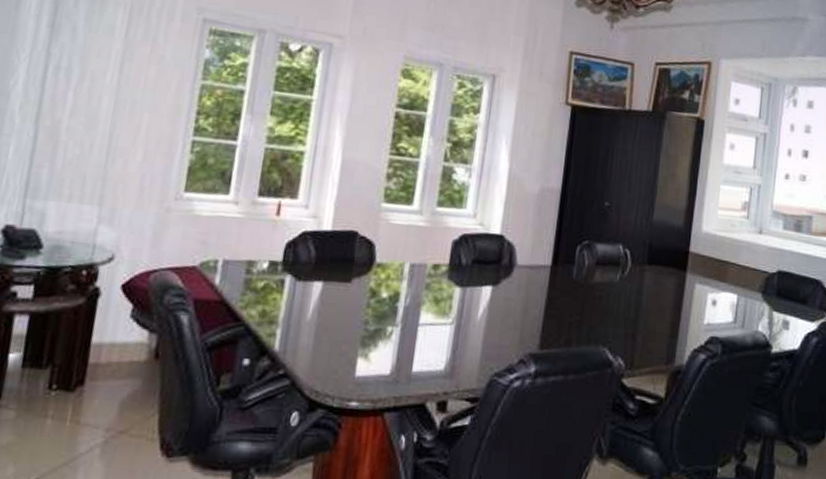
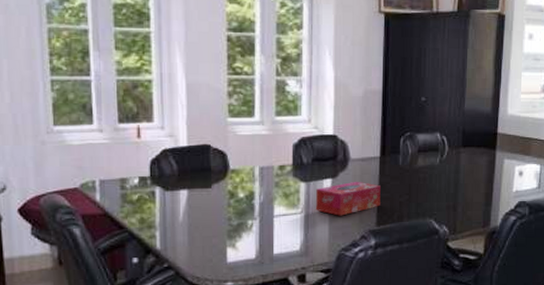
tissue box: none [469,291,549,333] -> present [315,181,381,216]

